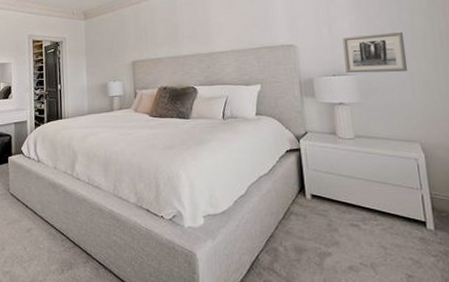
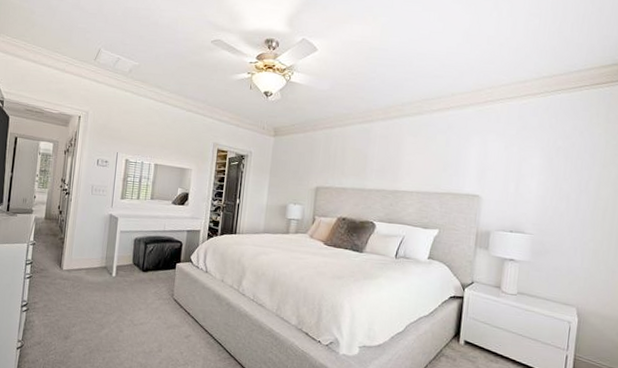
wall art: present [342,32,408,74] -> none [523,195,587,238]

